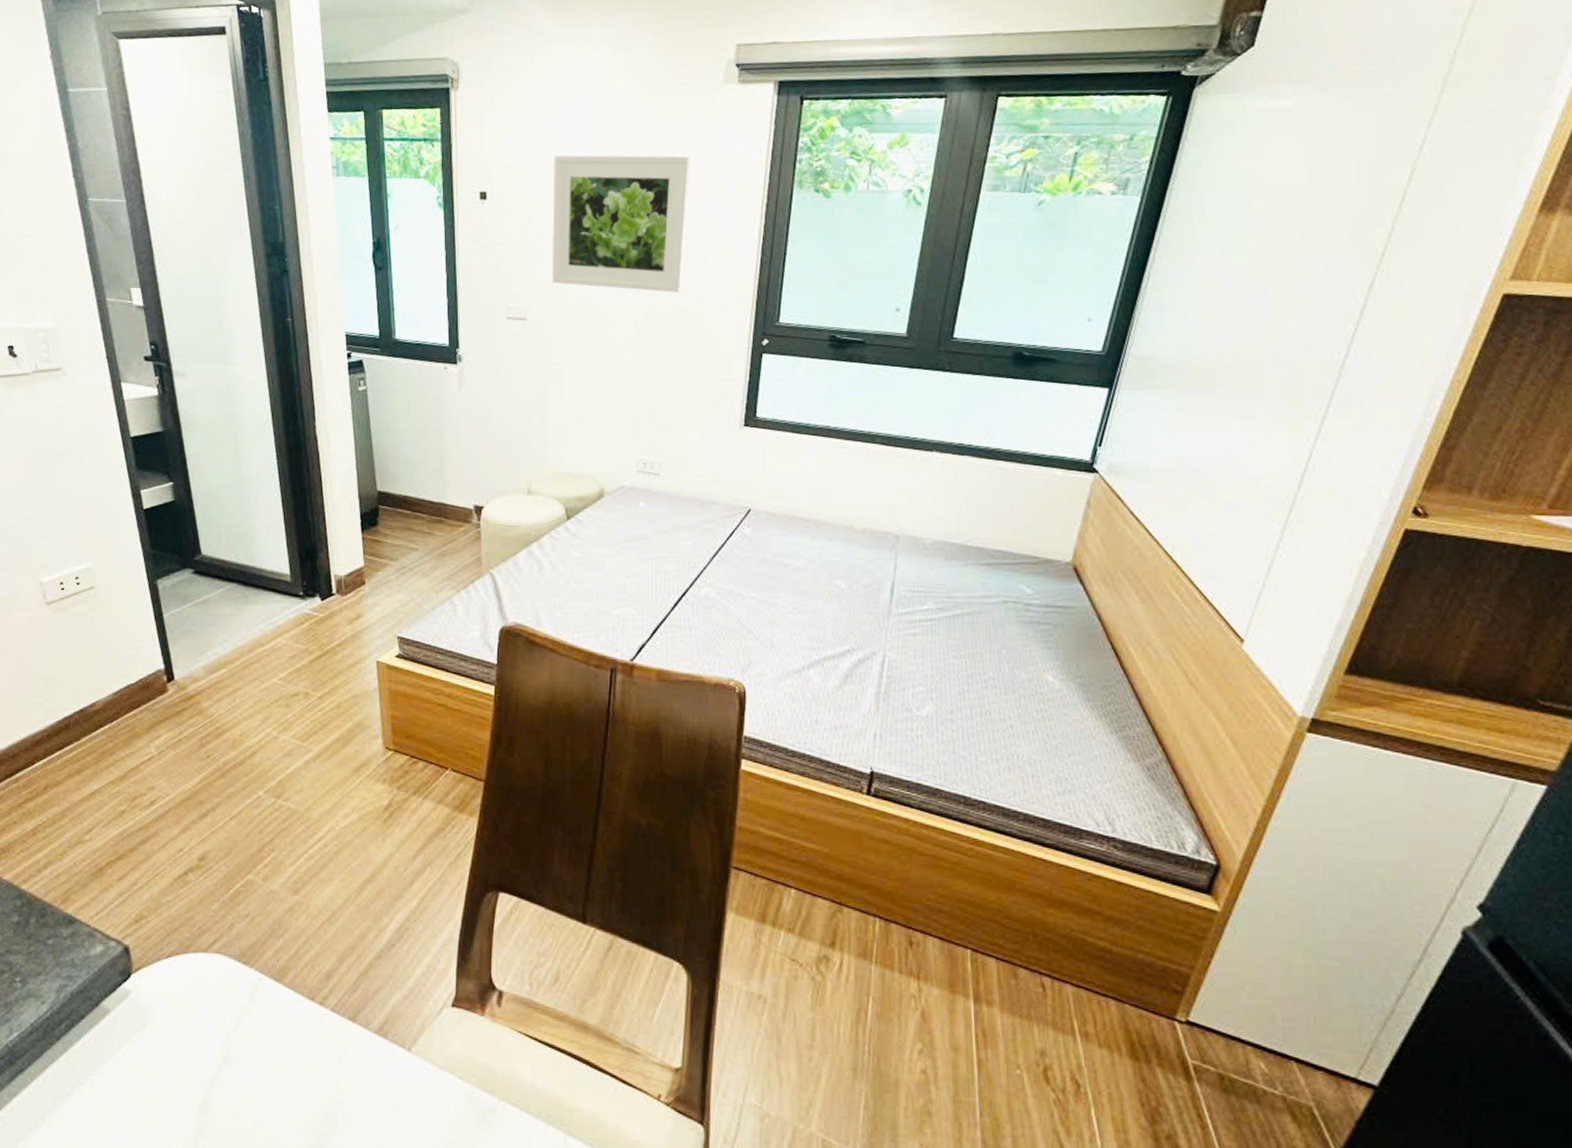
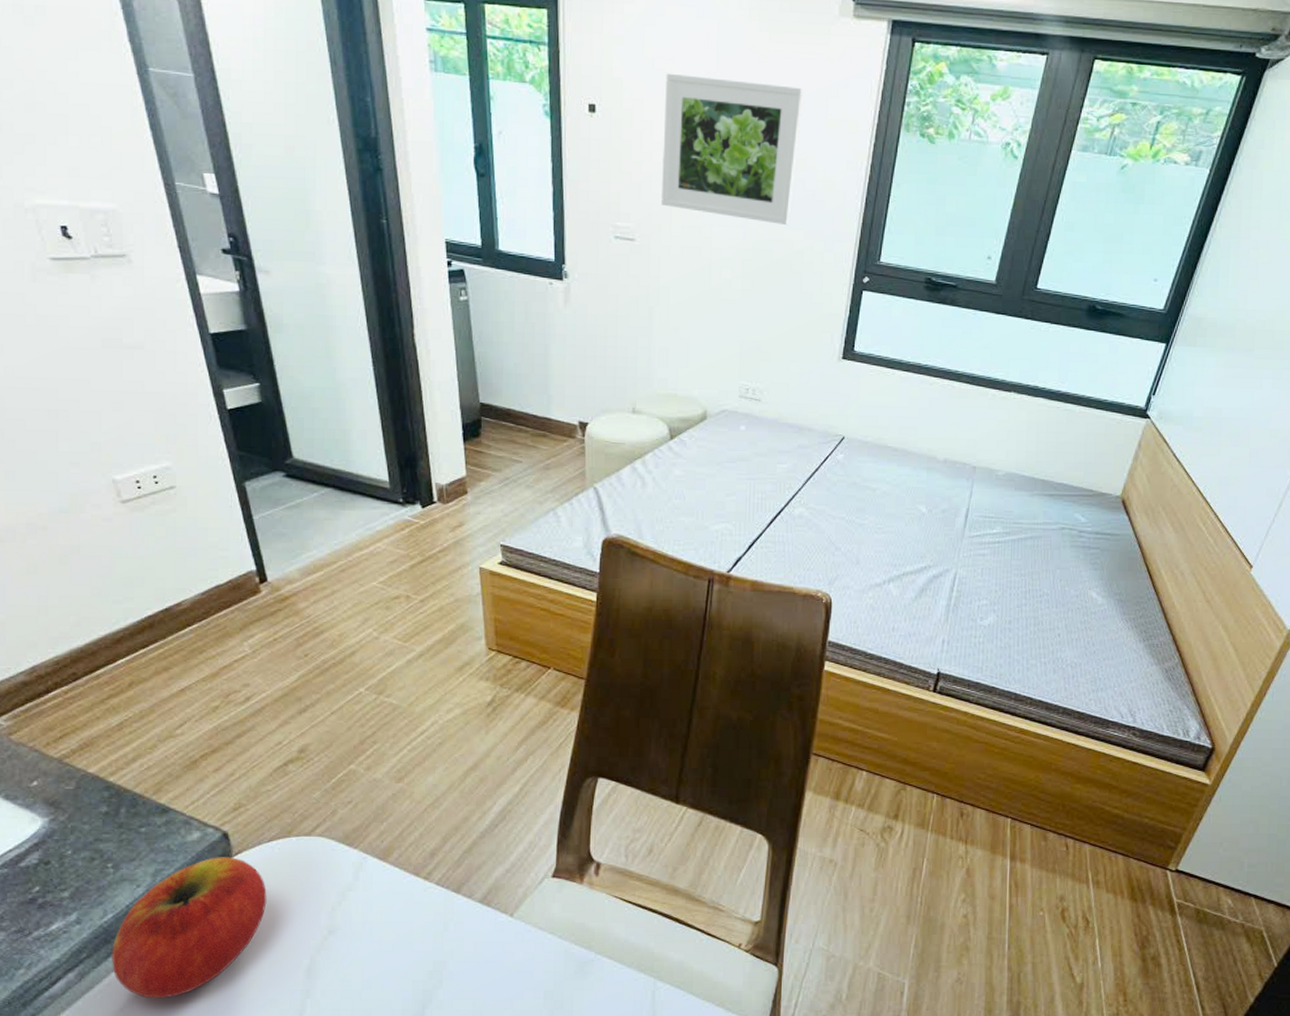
apple: none [14,973,164,1130] -> present [112,857,267,999]

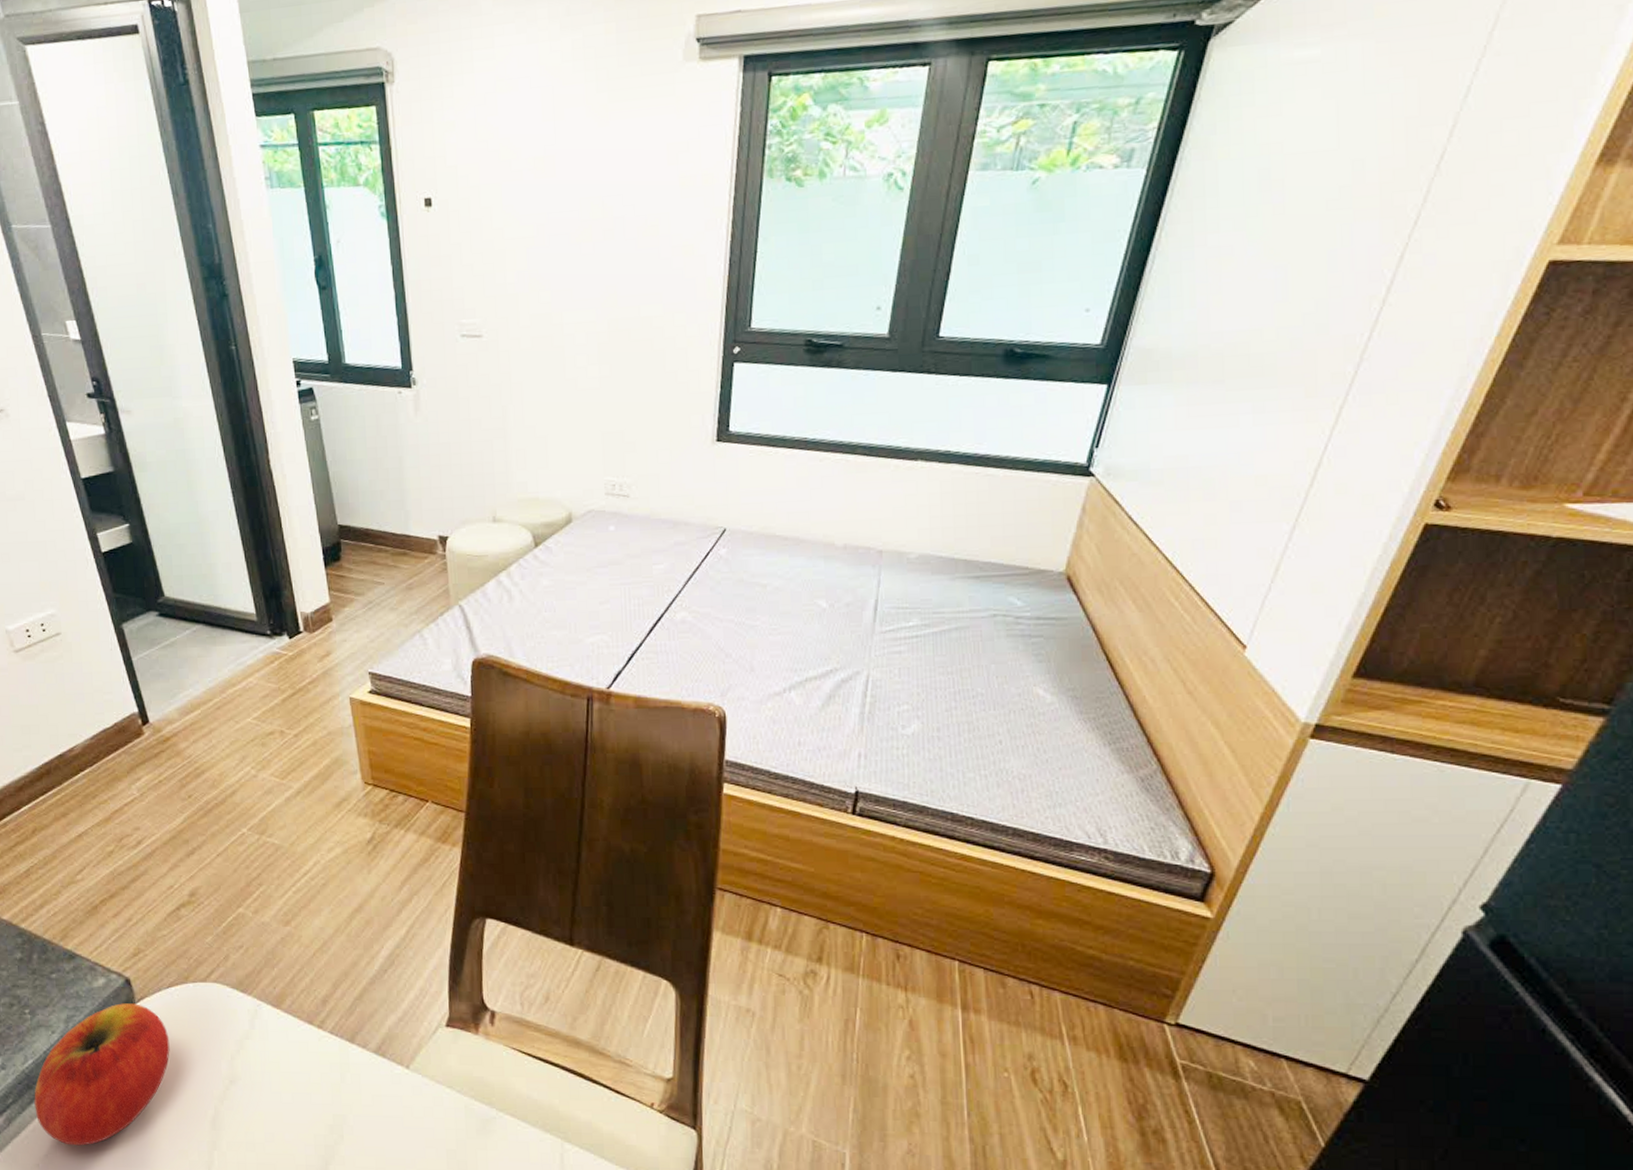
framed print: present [662,73,803,226] -> none [501,147,650,301]

